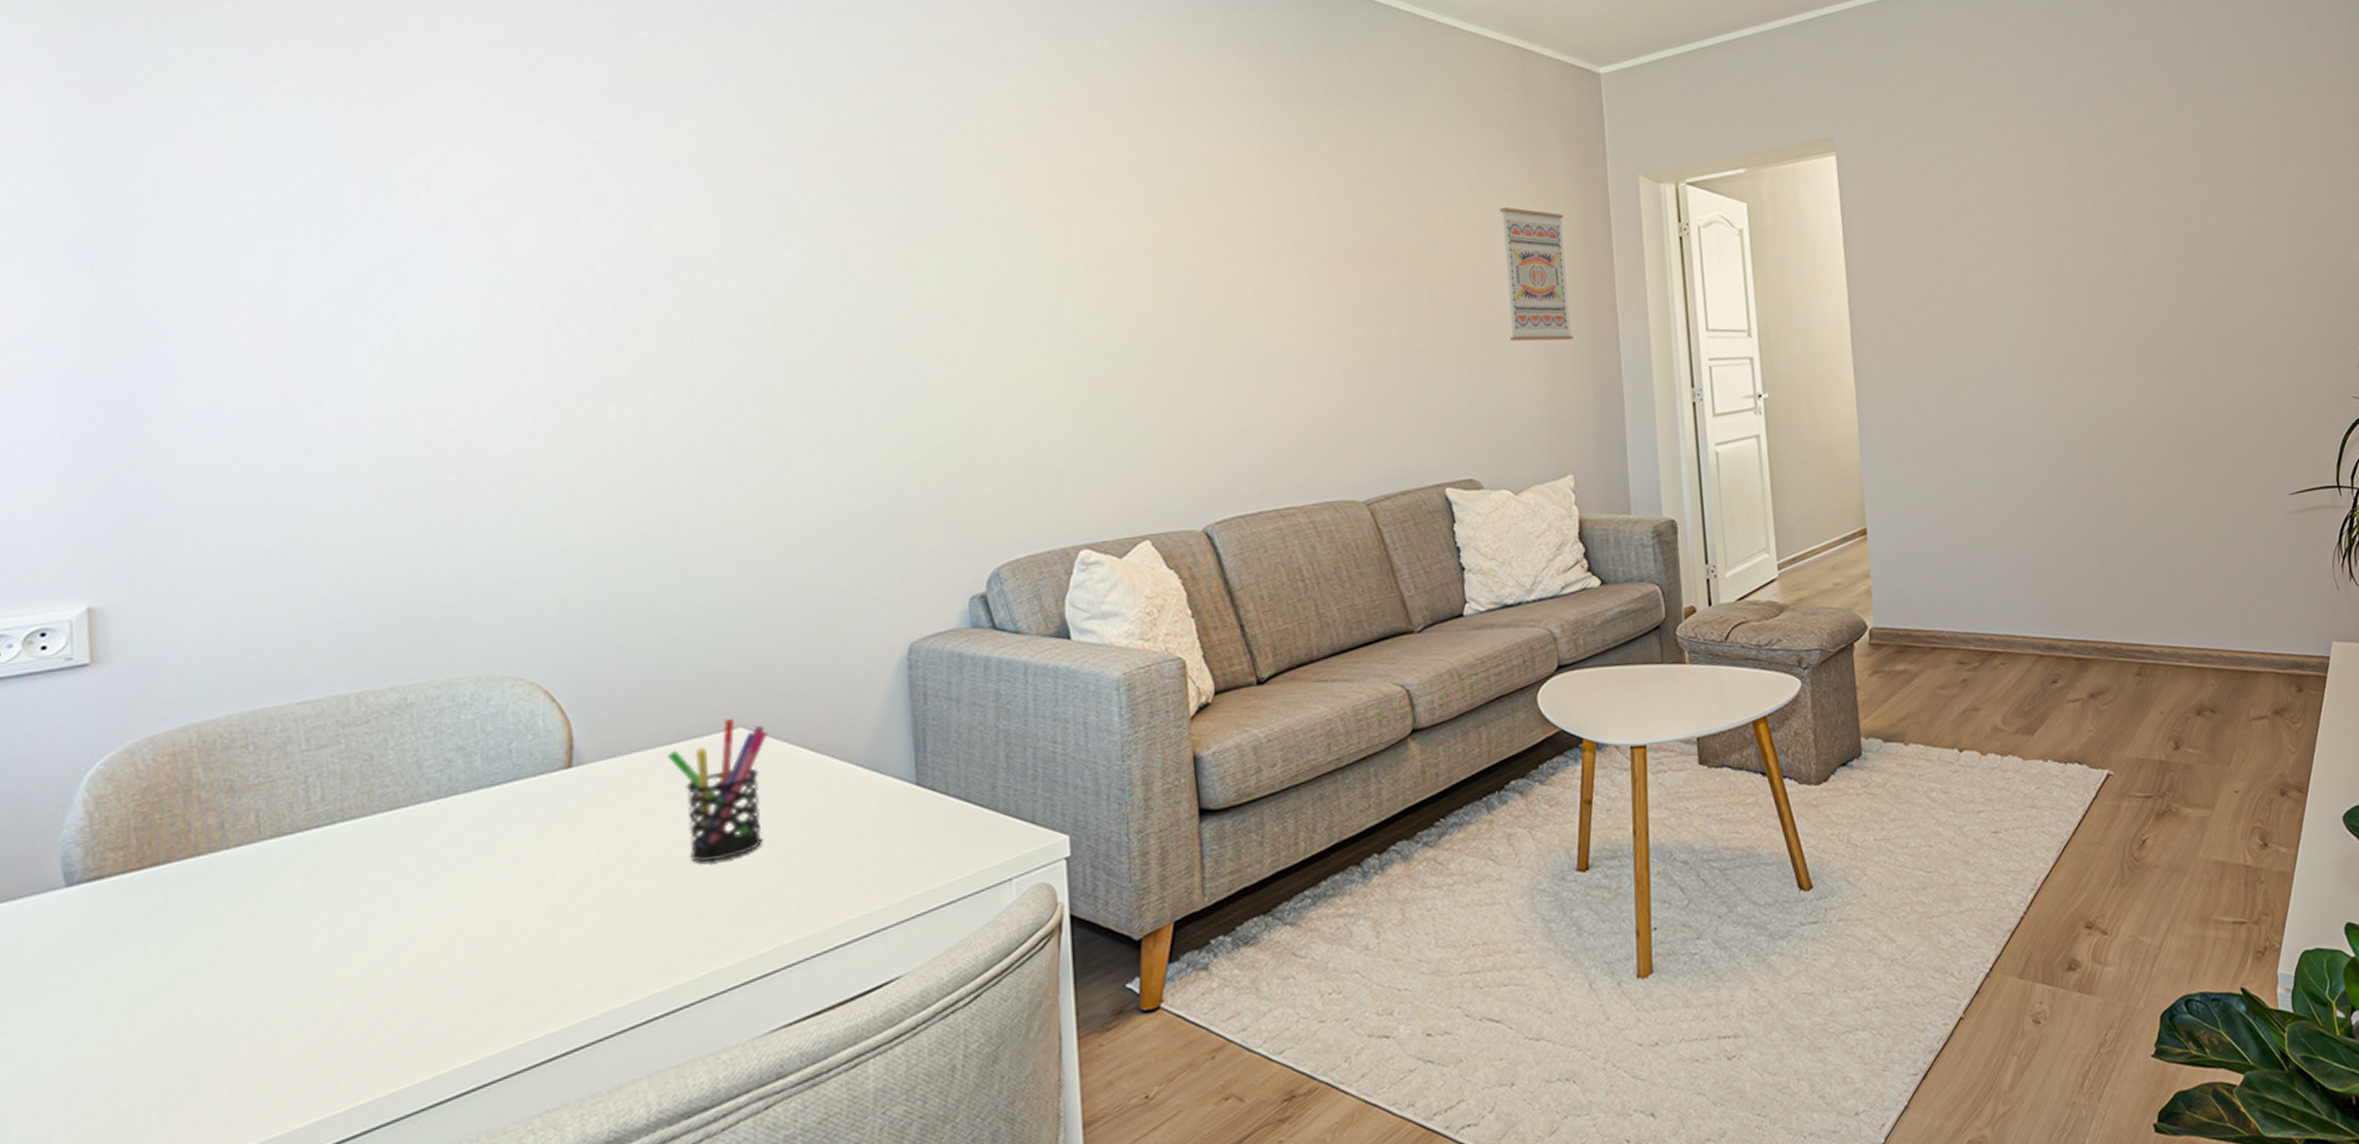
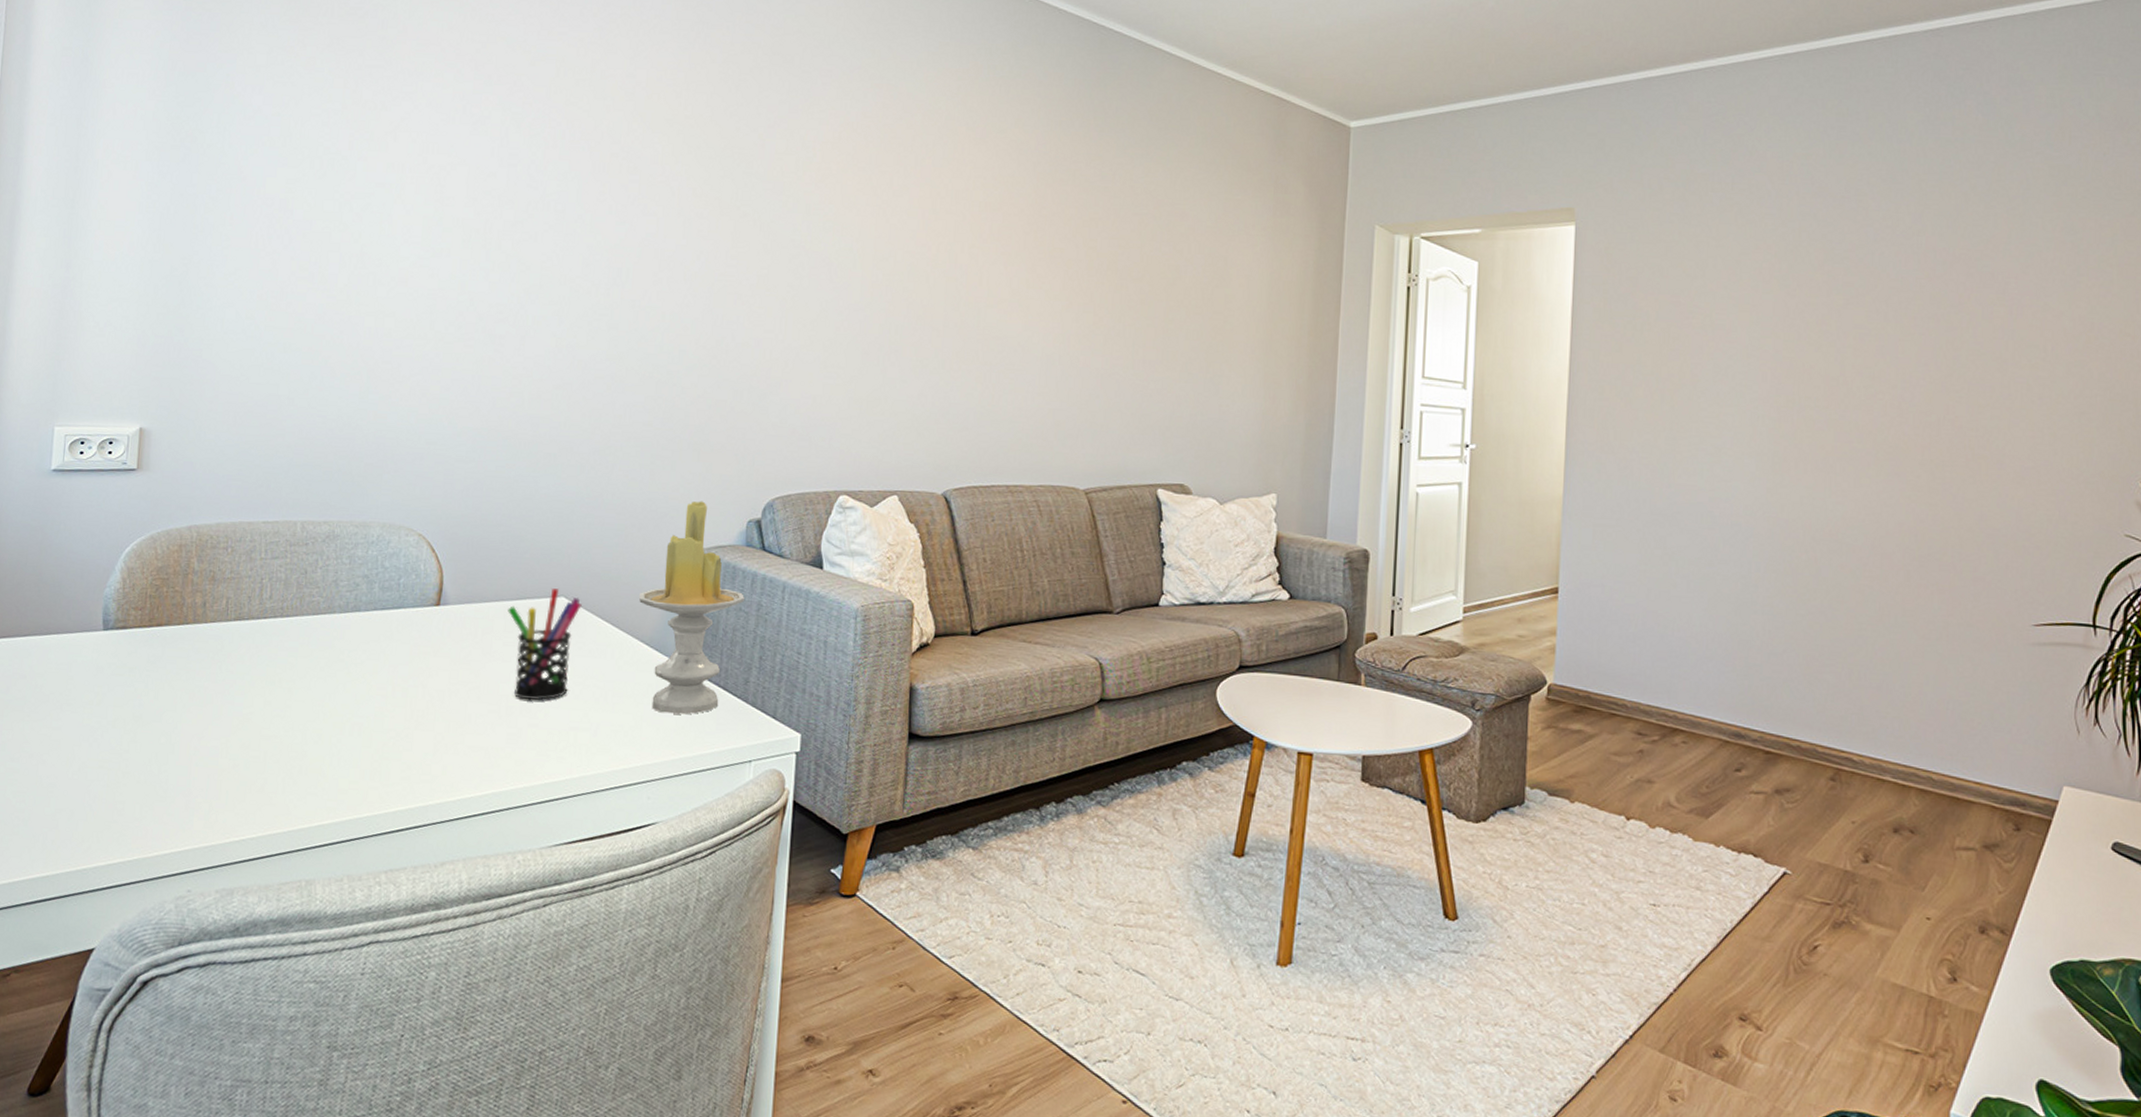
candle: none [843,583,978,844] -> present [639,501,744,715]
wall art: present [1499,207,1574,342] -> none [1233,242,1299,370]

